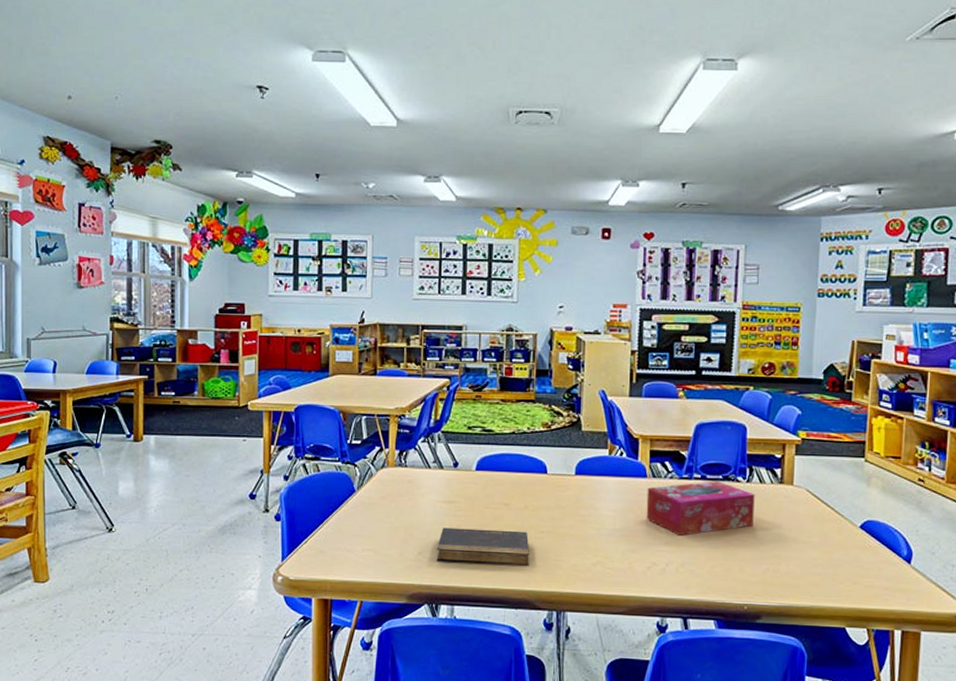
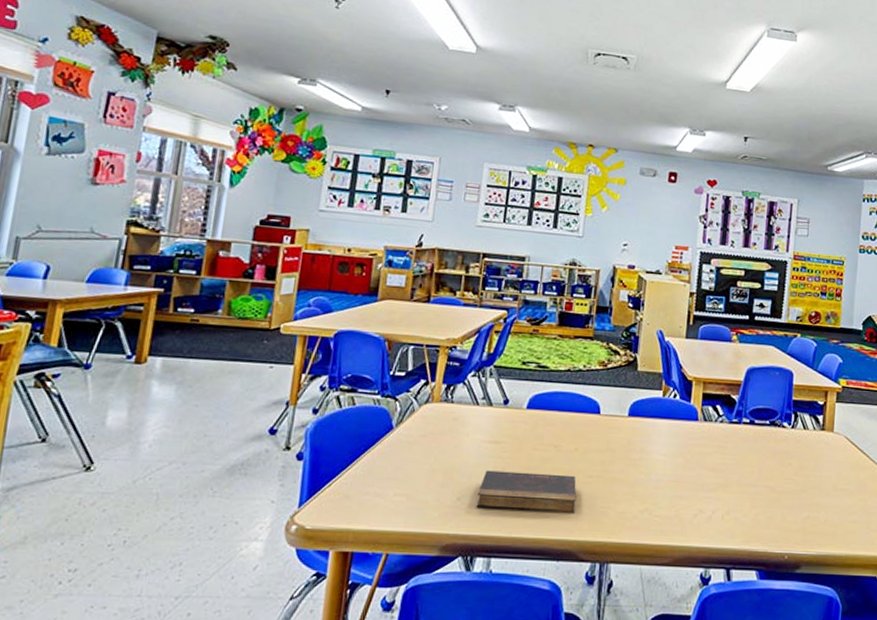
tissue box: present [646,481,755,536] -> none [695,426,799,482]

